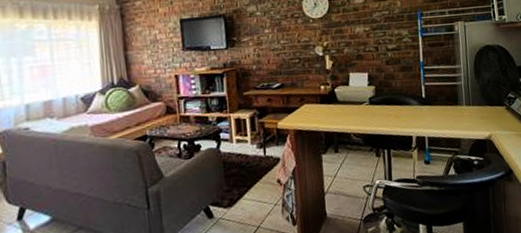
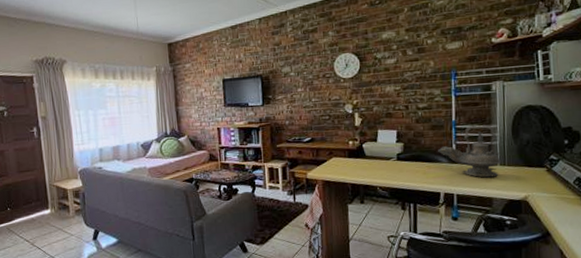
teapot: none [408,65,467,119] -> present [438,125,502,178]

